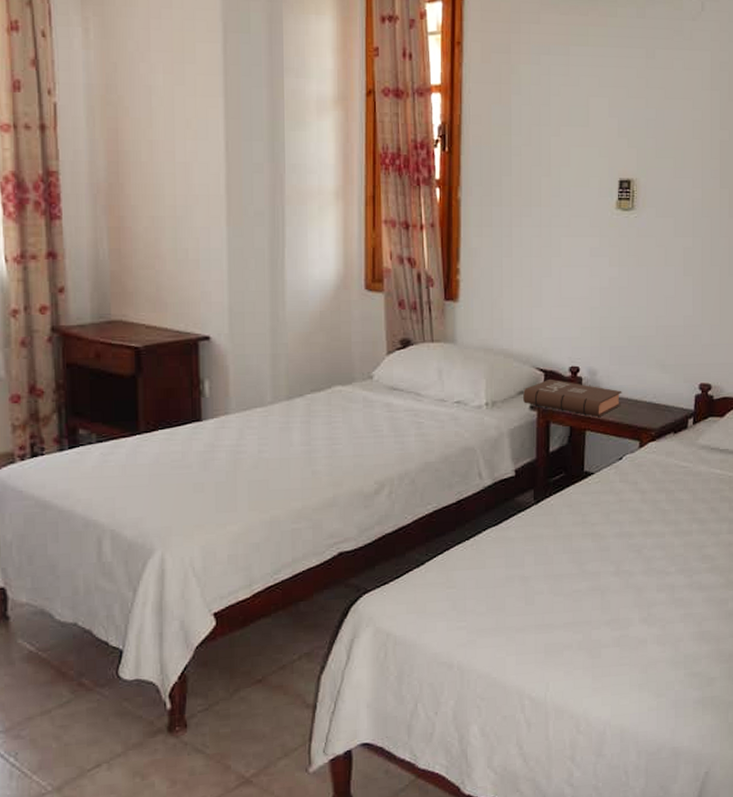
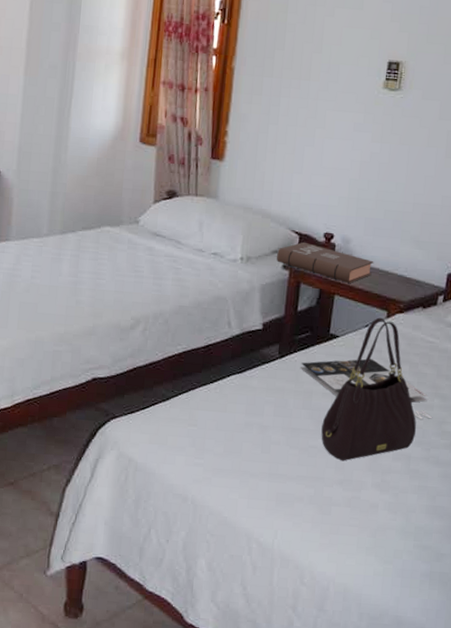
magazine: none [558,492,693,547] -> present [301,358,433,420]
handbag: none [584,448,678,601] -> present [321,317,417,461]

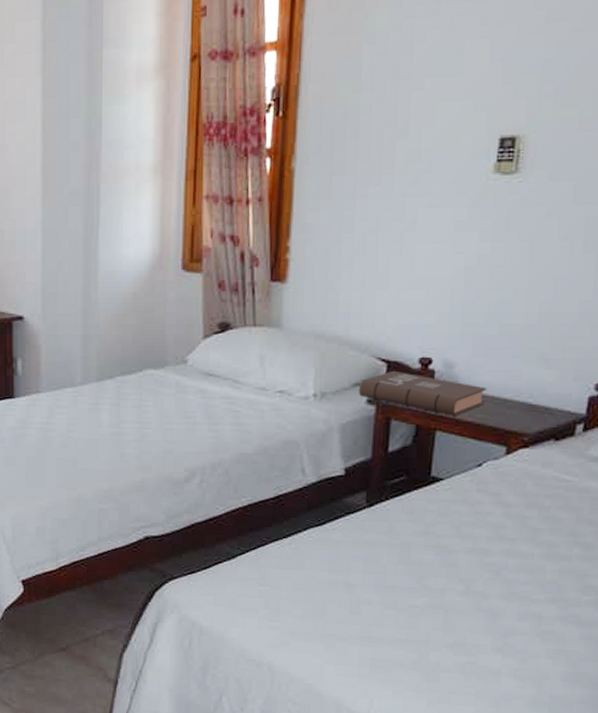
magazine: present [301,358,433,420] -> none [395,503,572,573]
handbag: present [321,317,417,461] -> none [424,454,550,622]

